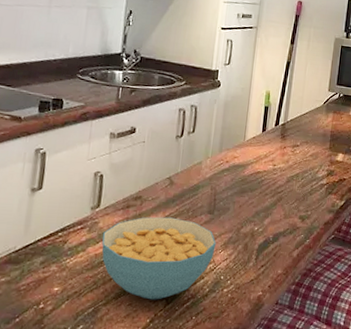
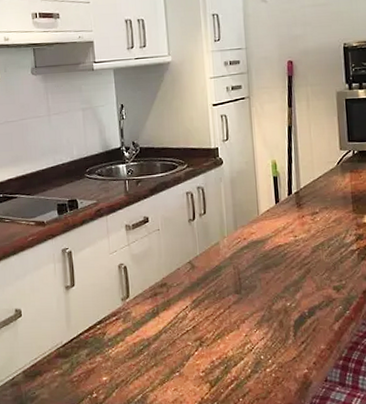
cereal bowl: present [102,216,216,300] -> none [136,301,250,384]

